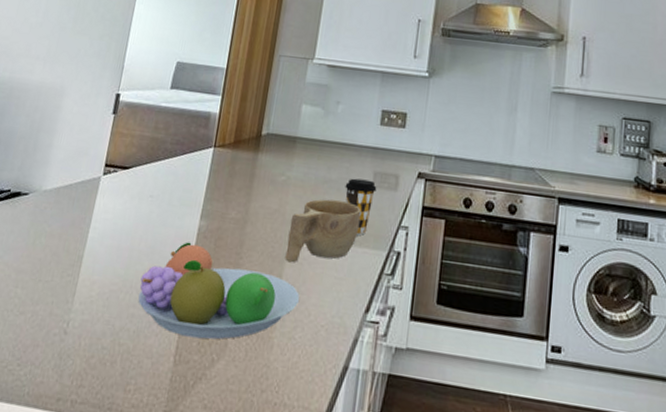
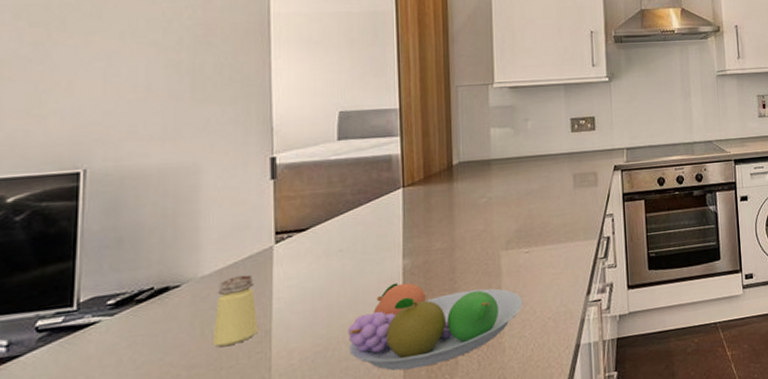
saltshaker: none [38,197,80,262] -> present [212,274,258,347]
cup: present [285,199,361,263] -> none [499,206,568,274]
coffee cup: present [345,178,377,235] -> none [548,182,578,232]

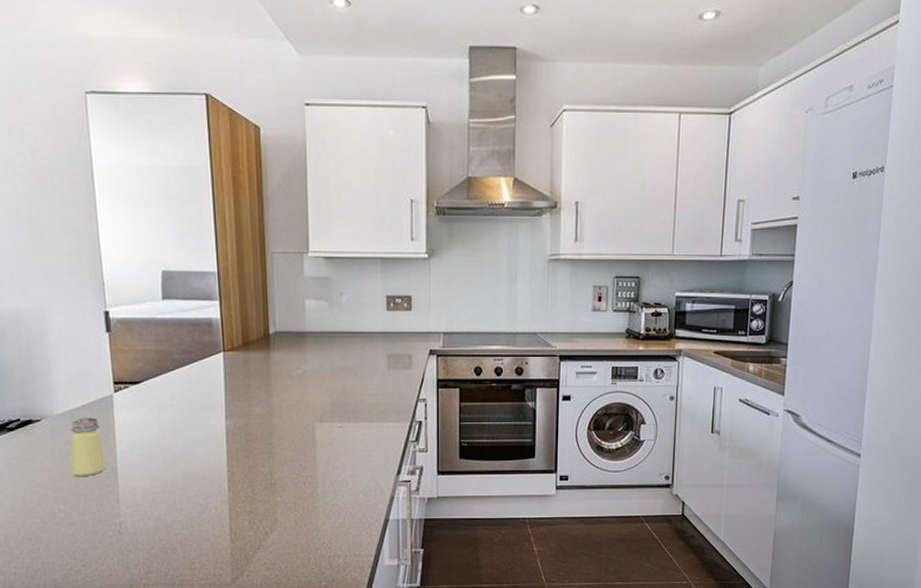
fruit bowl: present [348,282,522,371] -> none [180,441,335,519]

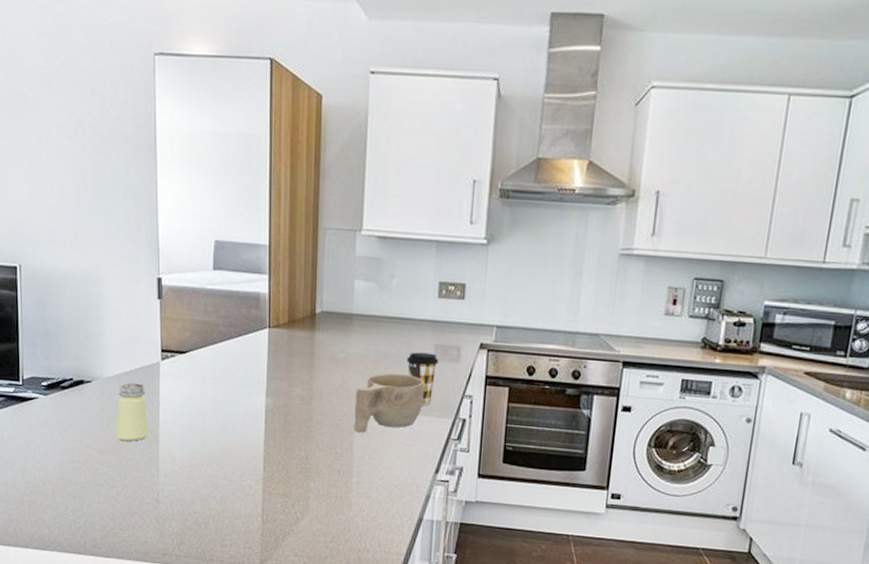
cup: none [314,385,381,445] -> present [354,373,425,433]
coffee cup: none [361,363,392,412] -> present [406,352,439,405]

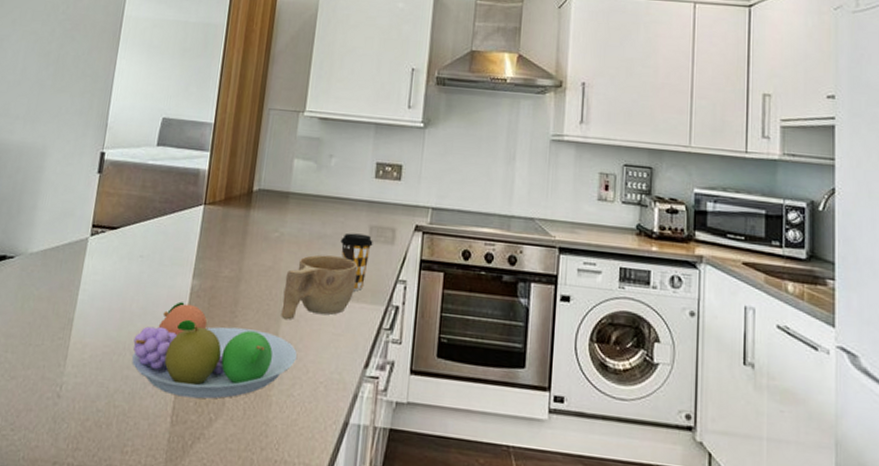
saltshaker: present [115,382,148,442] -> none [27,259,68,325]
fruit bowl: none [218,419,371,502] -> present [132,301,297,399]

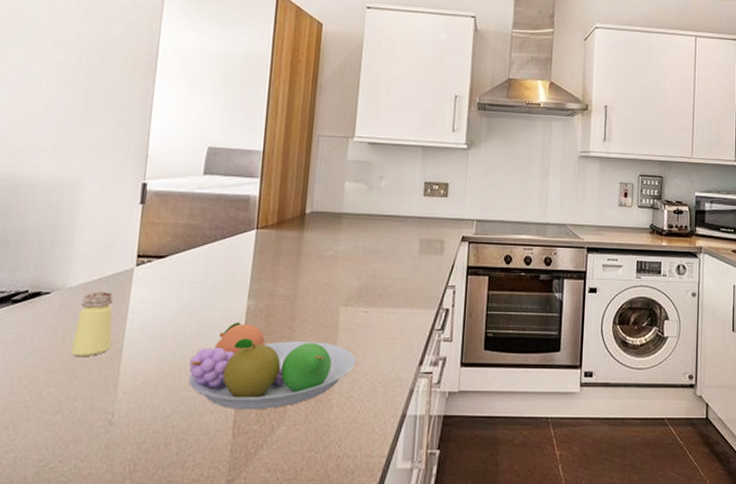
saltshaker: none [27,259,68,325] -> present [70,291,113,357]
cup: present [281,255,358,320] -> none [338,268,410,330]
coffee cup: present [340,232,373,290] -> none [393,247,424,298]

